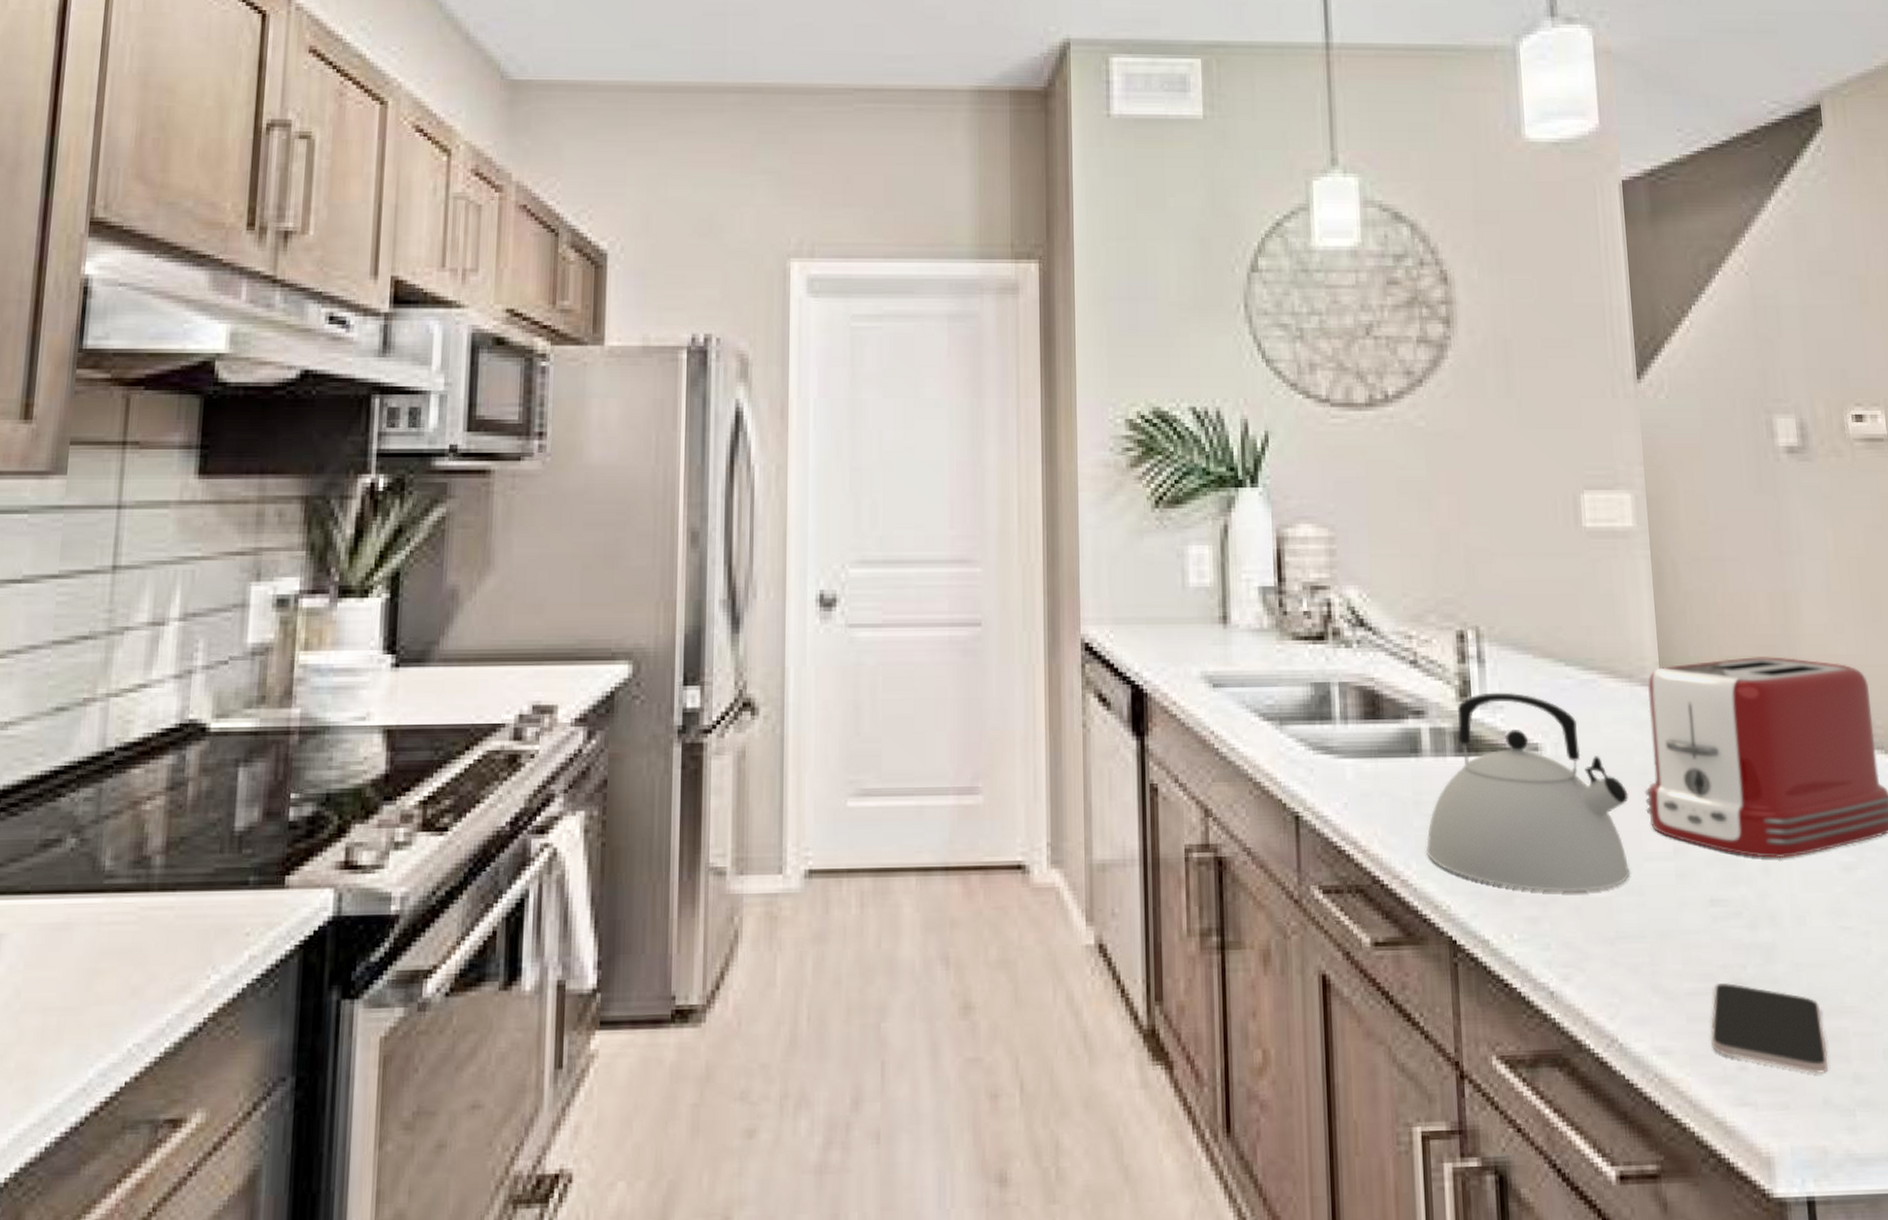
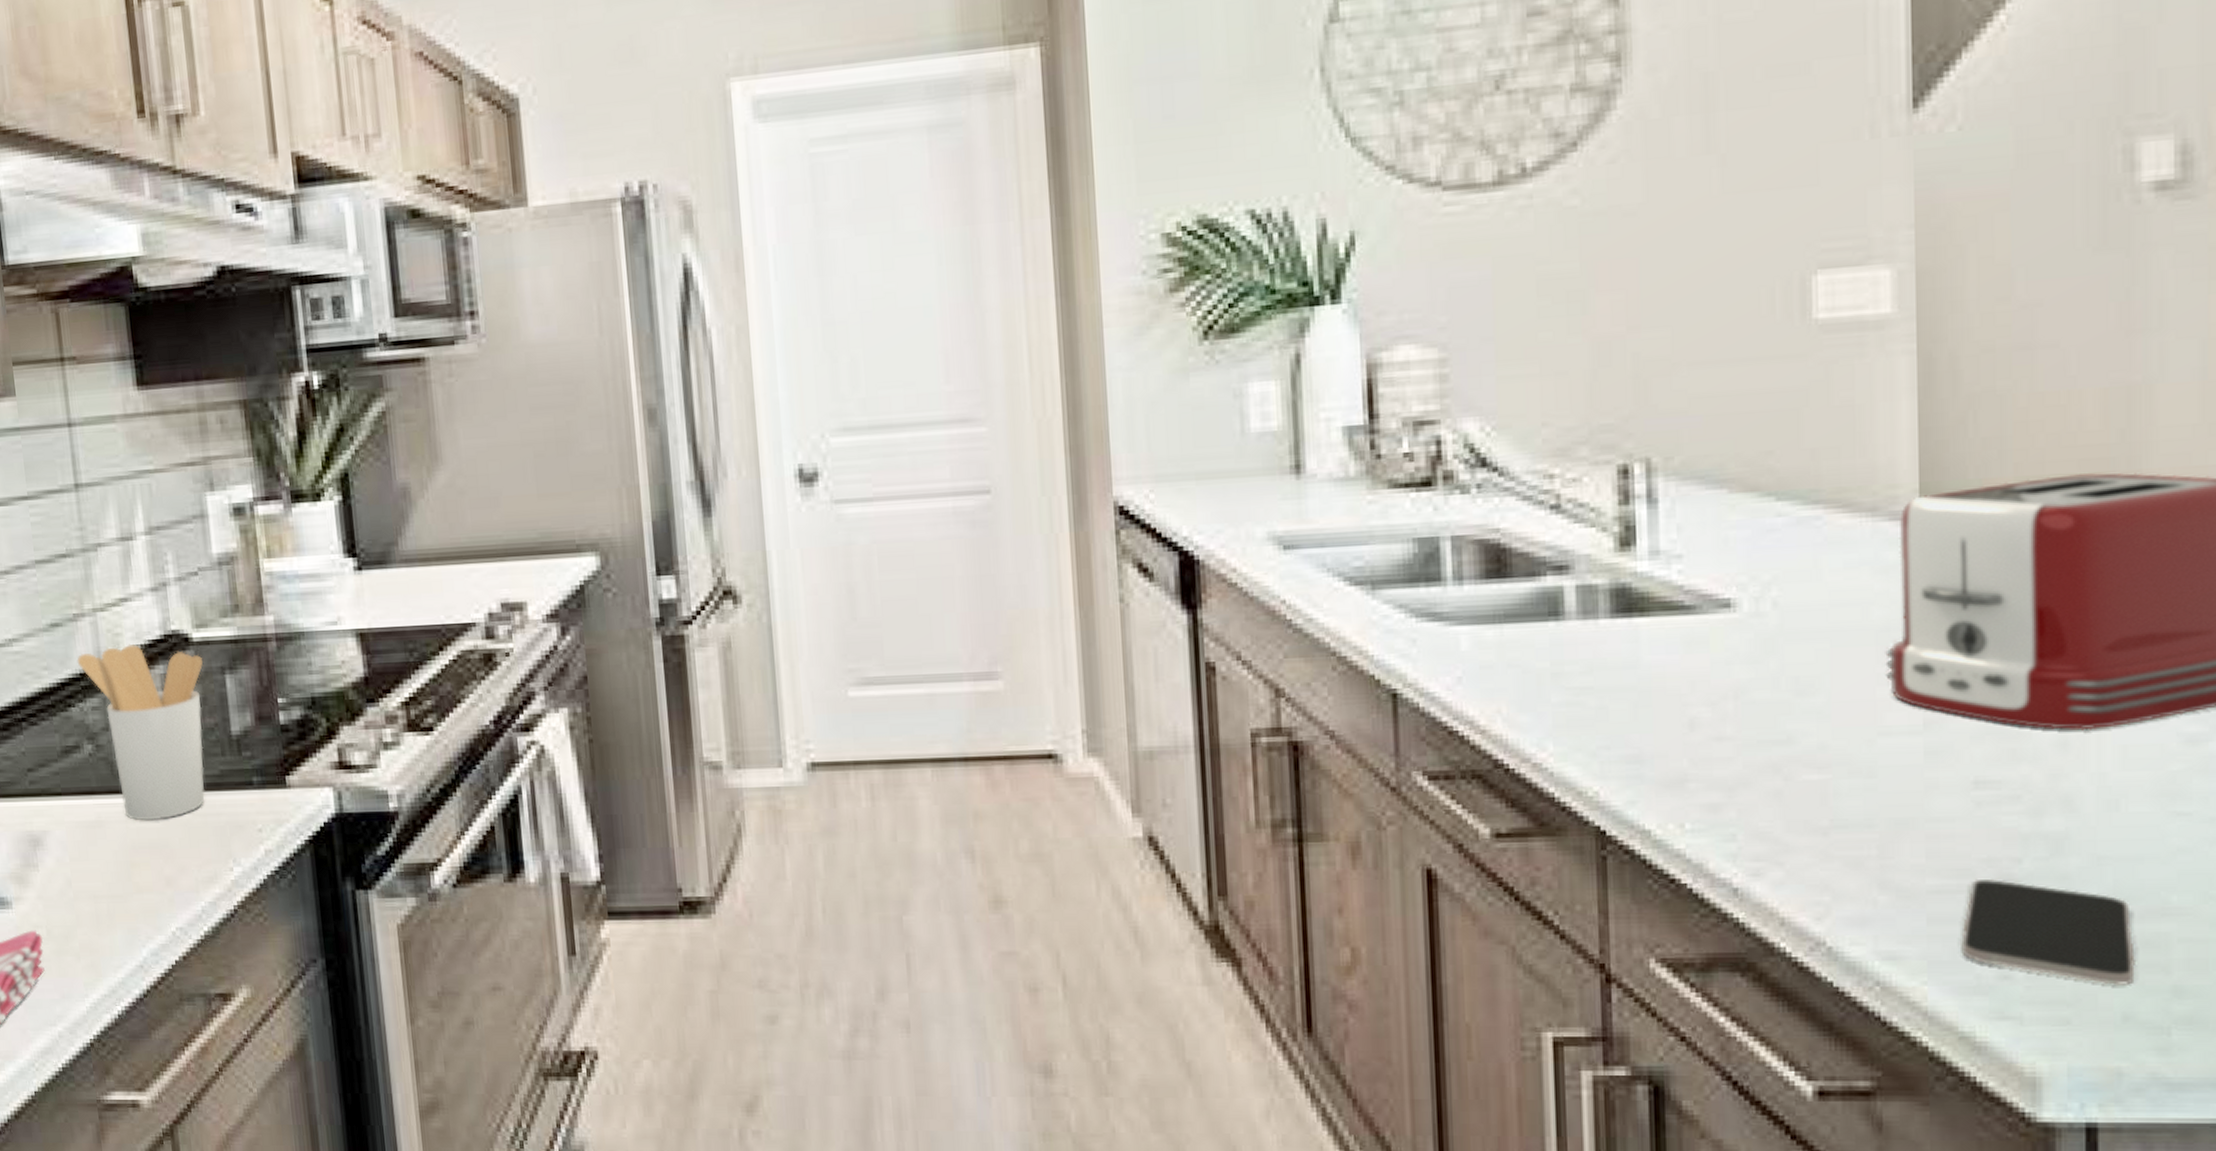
utensil holder: none [77,731,217,923] -> present [77,643,205,821]
kettle: present [1427,692,1630,893] -> none [1568,537,1860,776]

